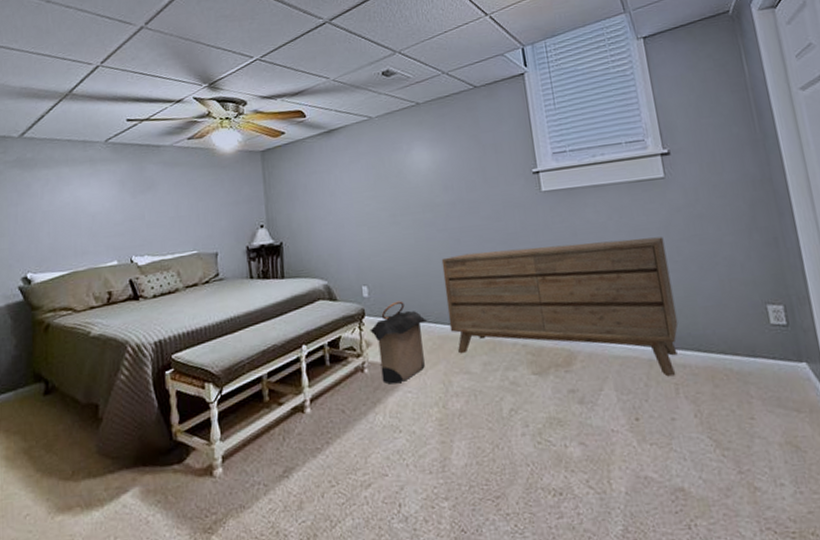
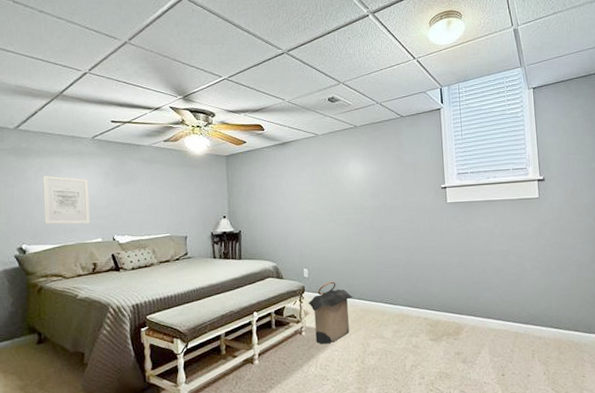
wall art: none [50,189,104,248] -> present [43,175,90,225]
dresser: present [441,236,678,377] -> none [367,242,539,345]

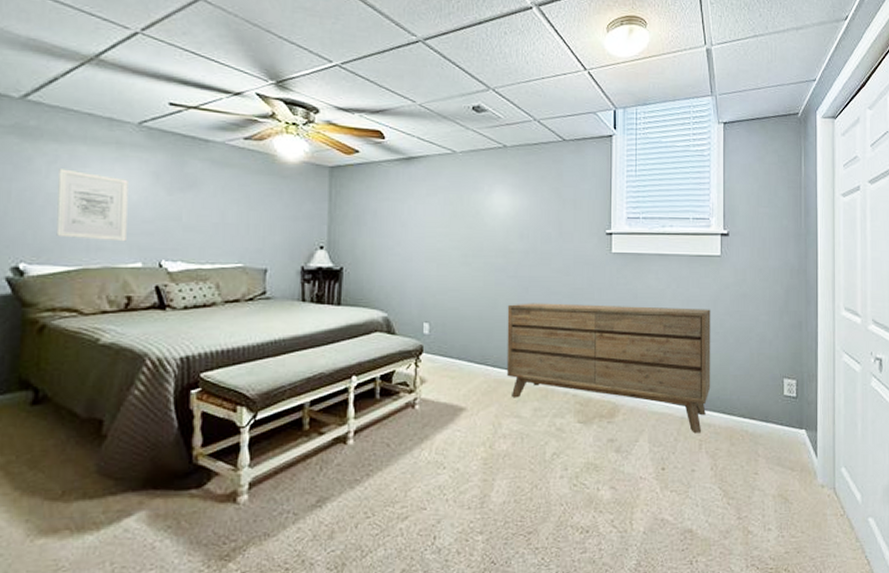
laundry hamper: present [308,281,354,344] -> none [426,341,486,422]
dresser: none [367,242,539,345] -> present [506,303,711,434]

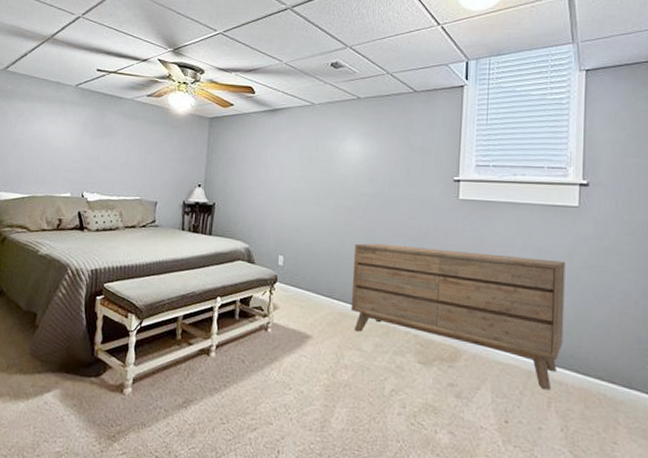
wall art: present [56,169,128,242] -> none [18,121,66,177]

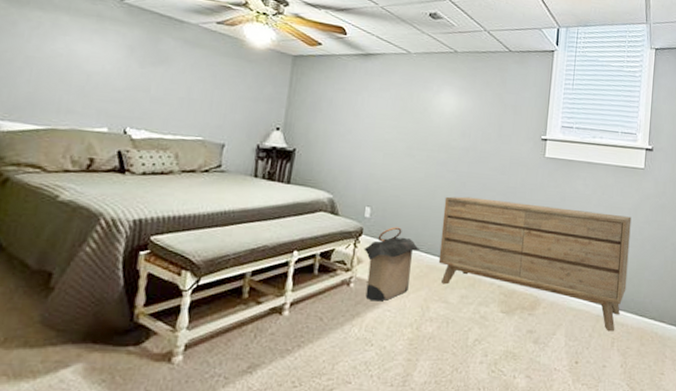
laundry hamper: none [279,274,333,347] -> present [364,227,421,302]

